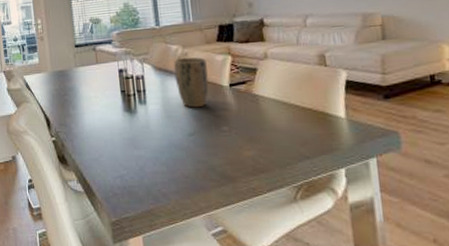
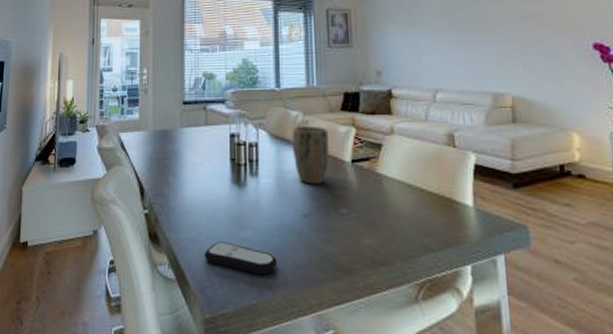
remote control: none [106,160,170,185] -> present [204,242,278,275]

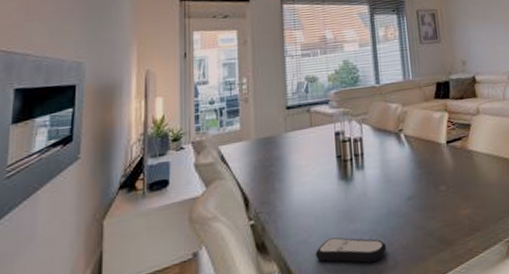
plant pot: present [293,125,329,185] -> none [394,115,427,170]

